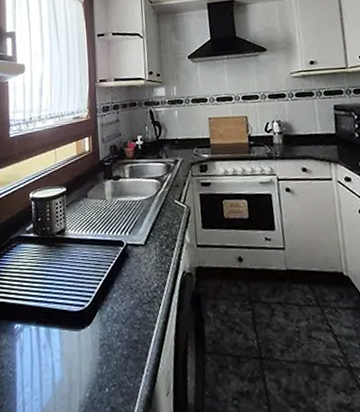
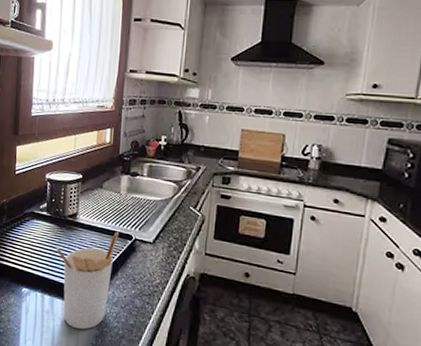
utensil holder: none [46,239,110,360] -> present [56,231,120,330]

